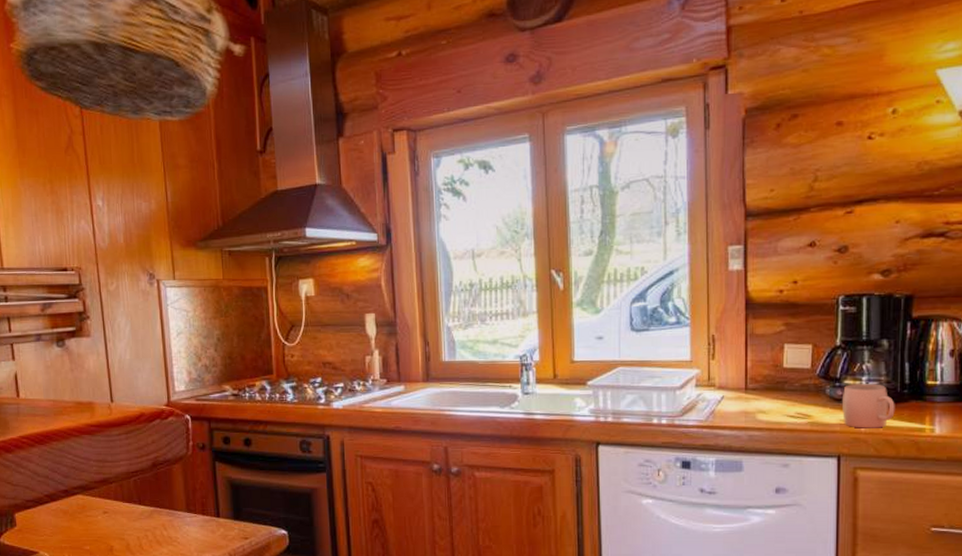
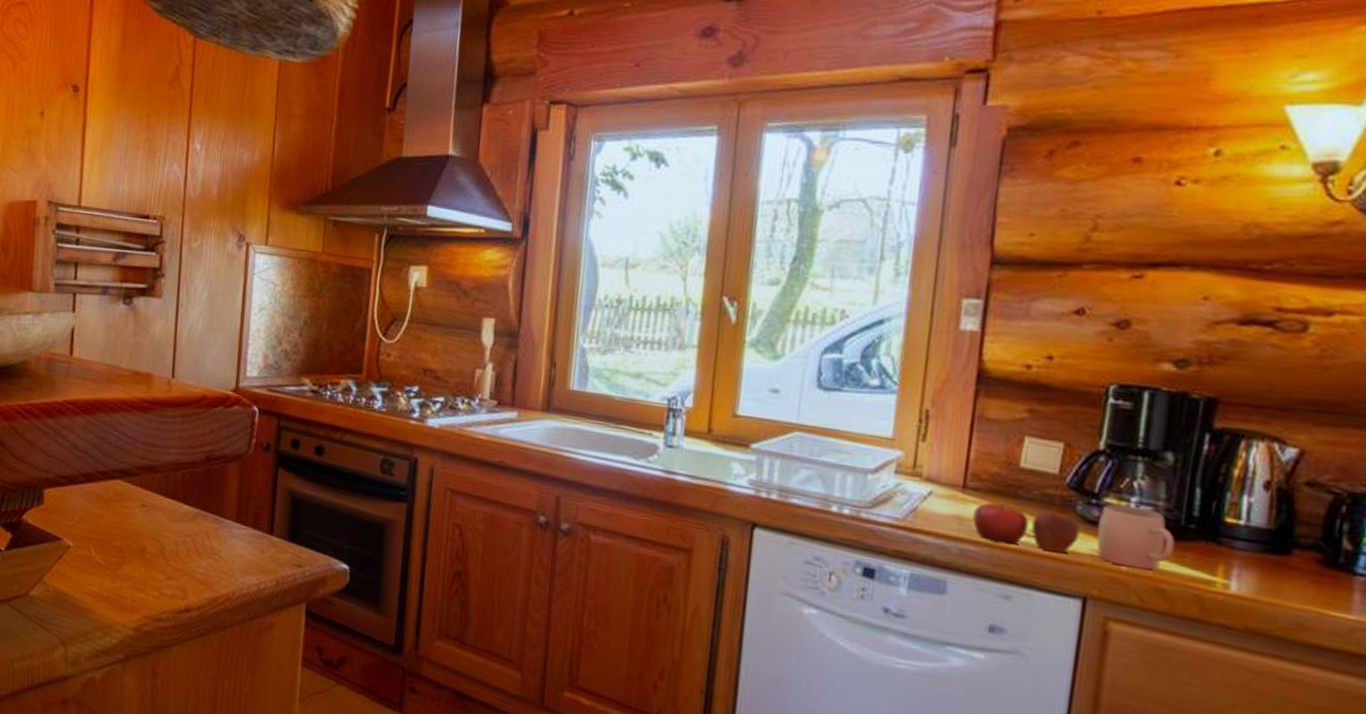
fruit: none [754,393,795,427] -> present [972,499,1029,546]
fruit: none [796,392,831,427] -> present [1031,508,1081,554]

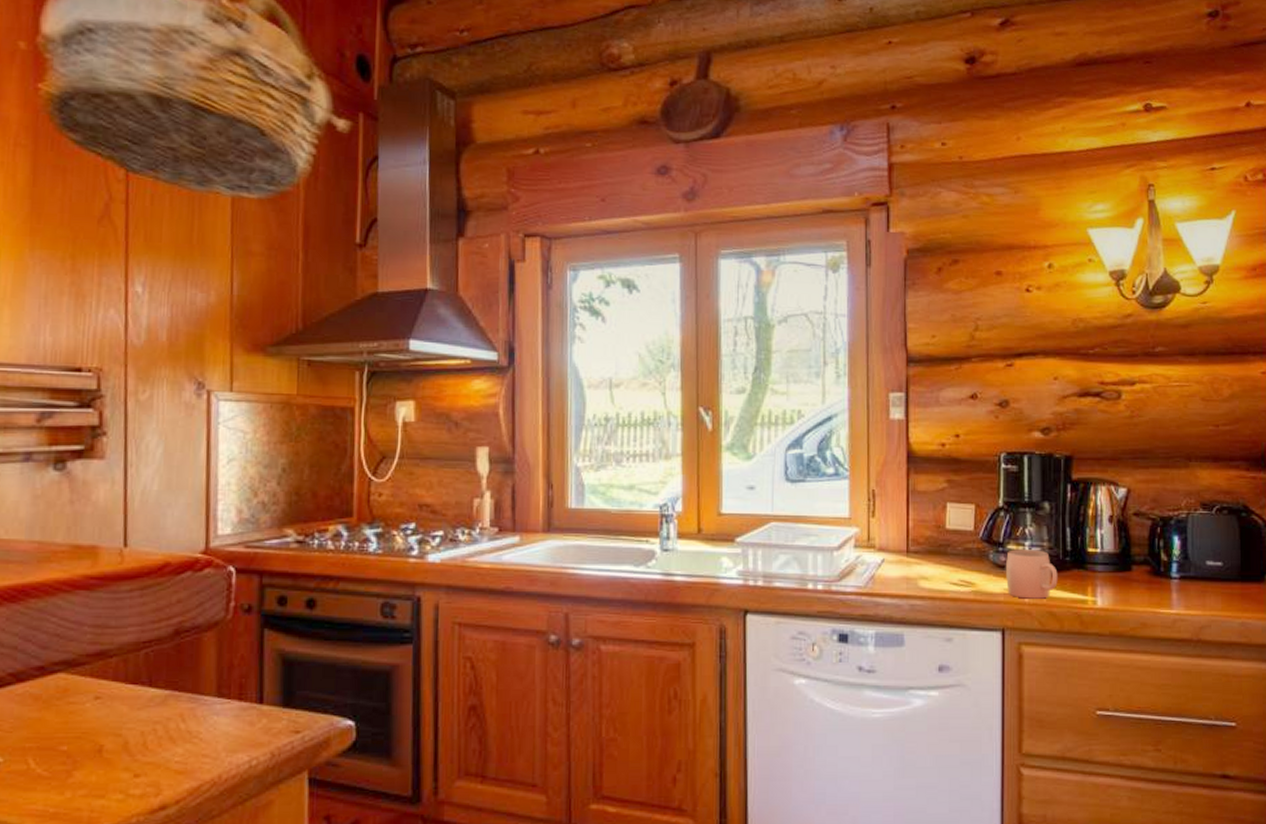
fruit: present [972,499,1029,546] -> none [916,557,958,596]
fruit: present [1031,508,1081,554] -> none [959,558,994,596]

